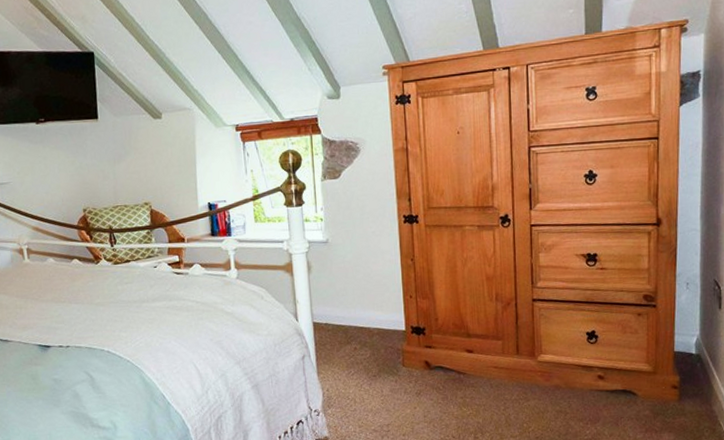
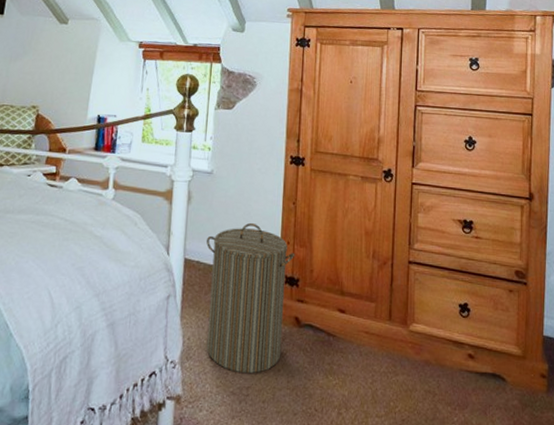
laundry hamper: none [332,282,419,414] -> present [206,222,295,374]

